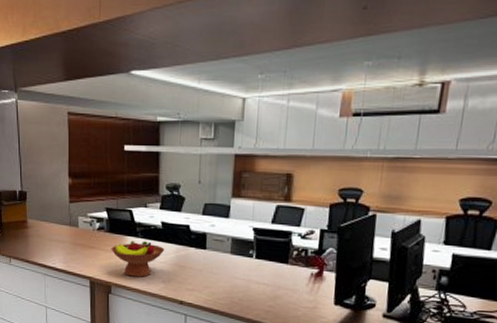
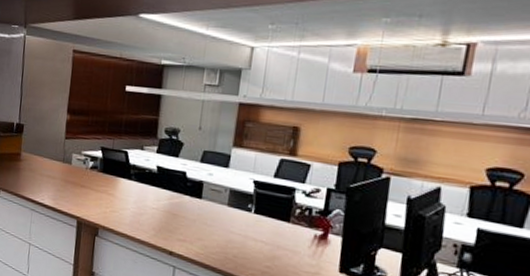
fruit bowl: present [111,240,165,277] -> none [102,183,158,222]

